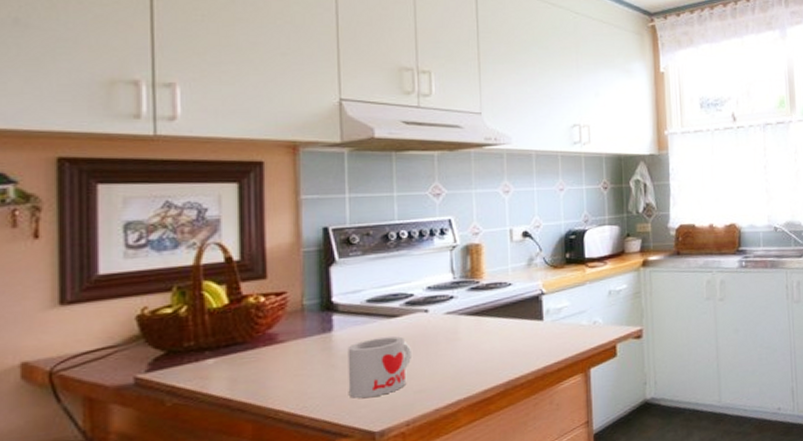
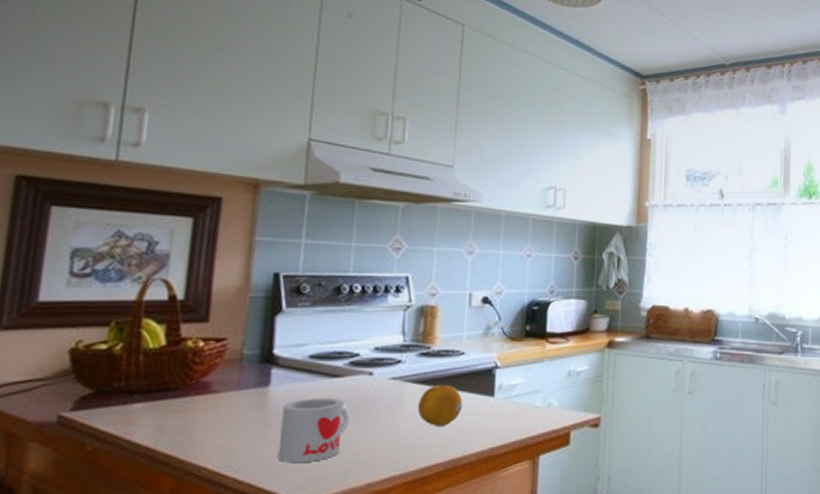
fruit: none [473,313,515,352] -> present [417,384,463,426]

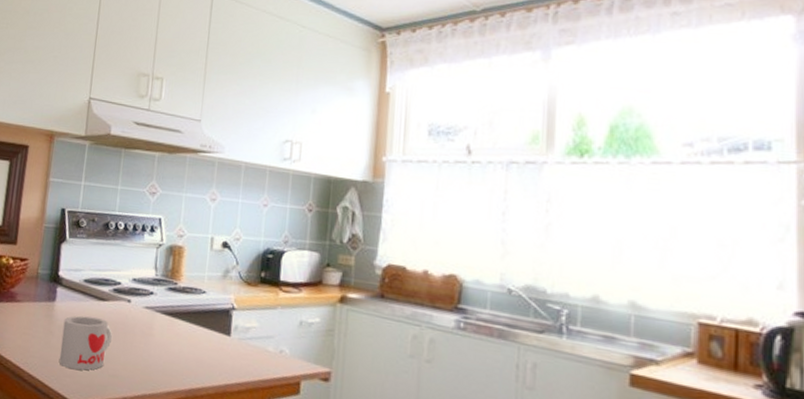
fruit: present [417,384,463,426] -> none [165,318,203,357]

